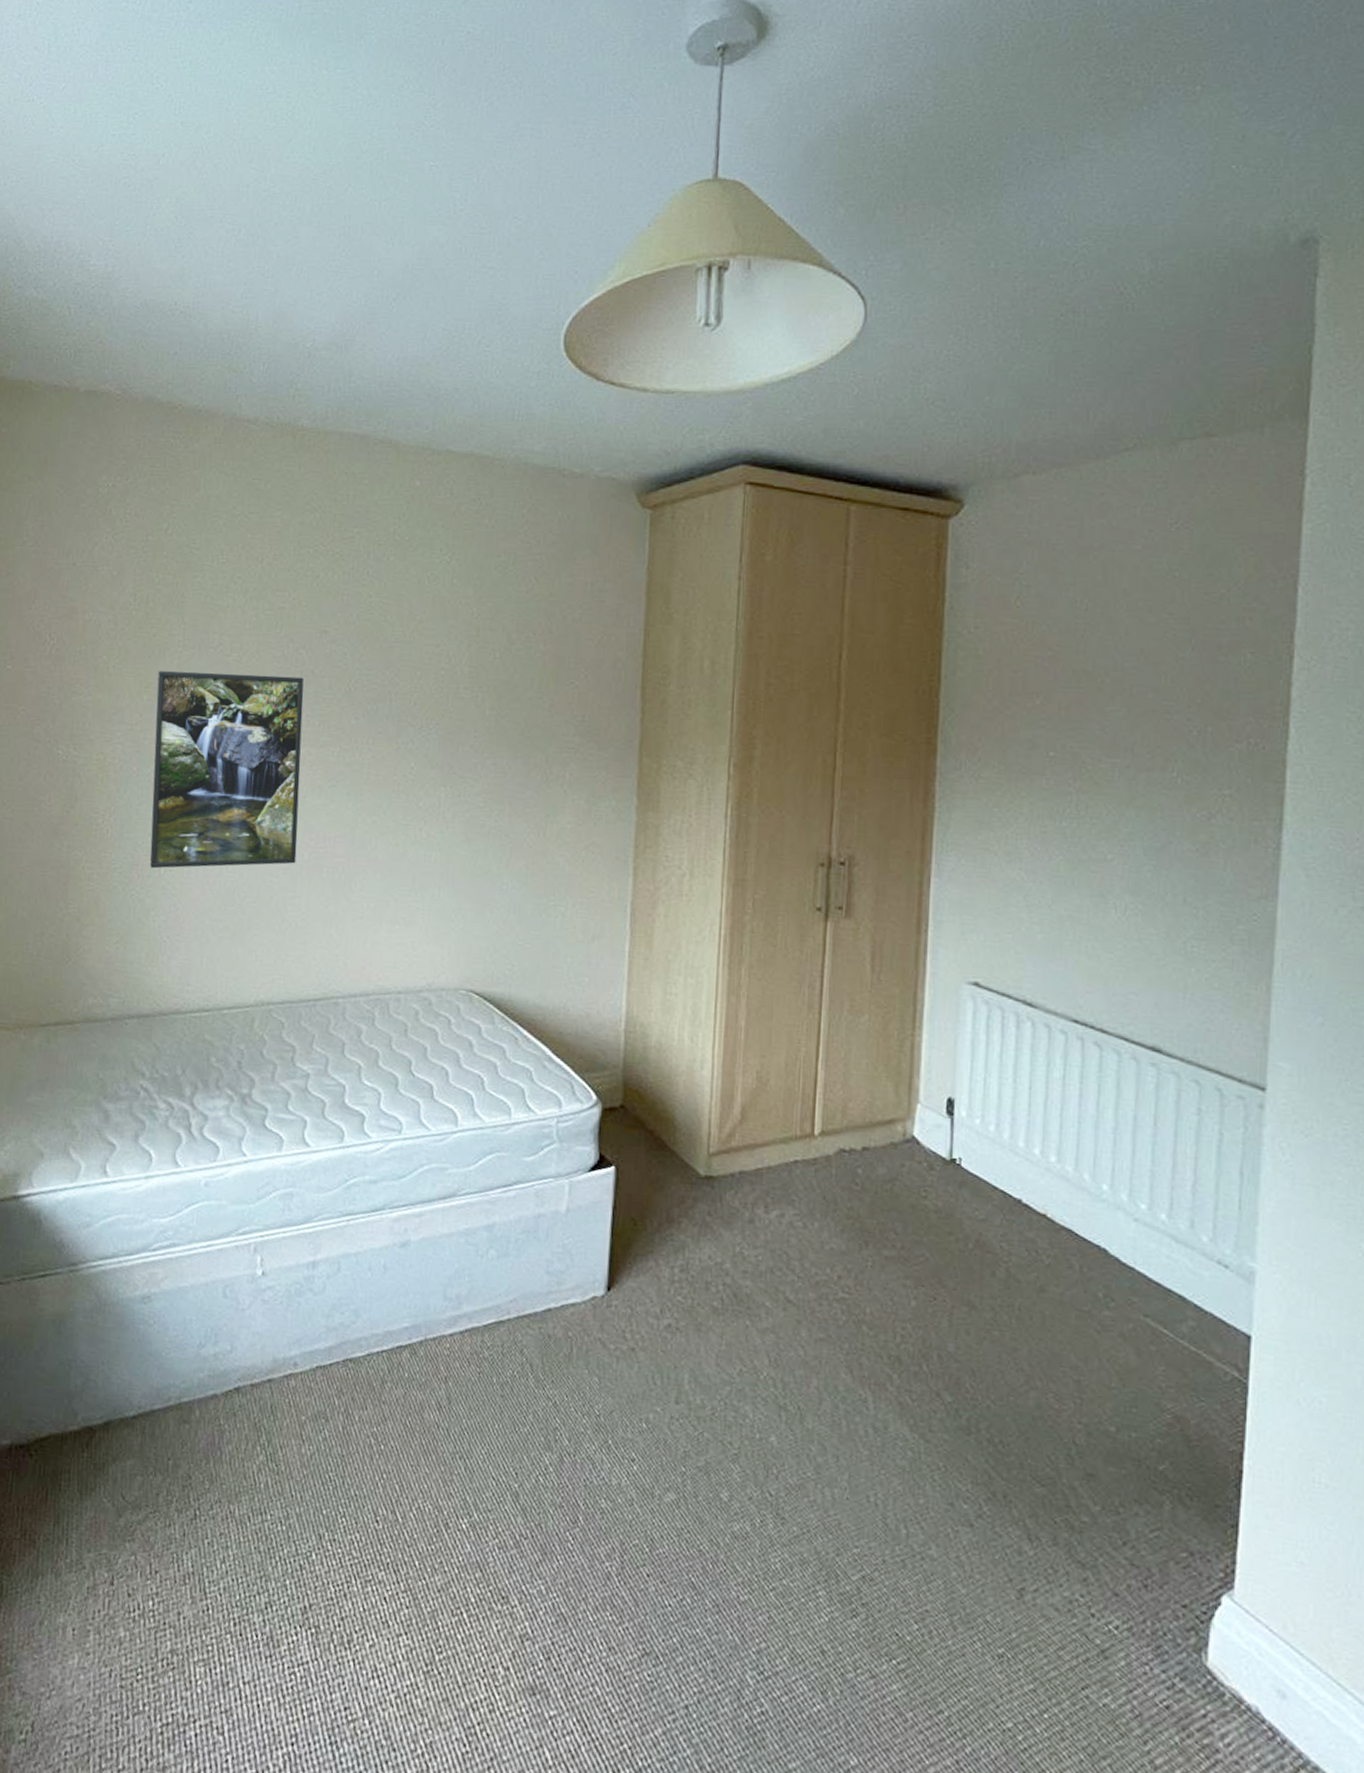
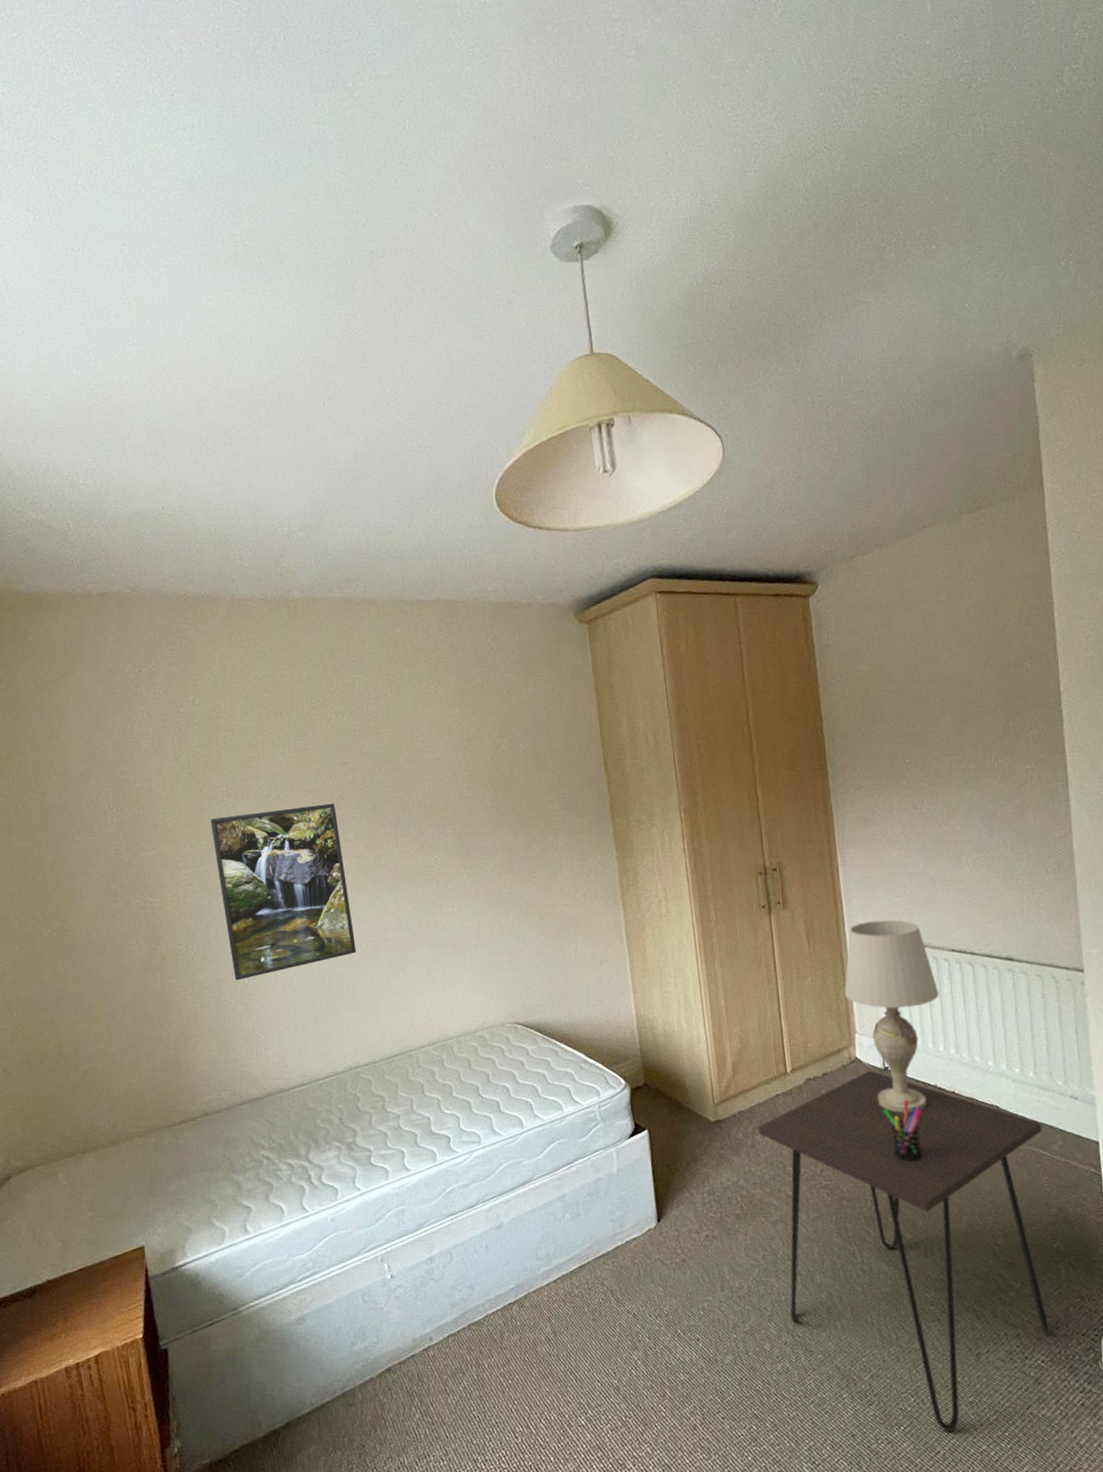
desk: none [761,1157,1168,1687] -> present [757,1070,1050,1431]
table lamp: none [911,956,1046,1229] -> present [844,919,940,1113]
pen holder: none [939,1209,994,1298] -> present [883,1100,922,1162]

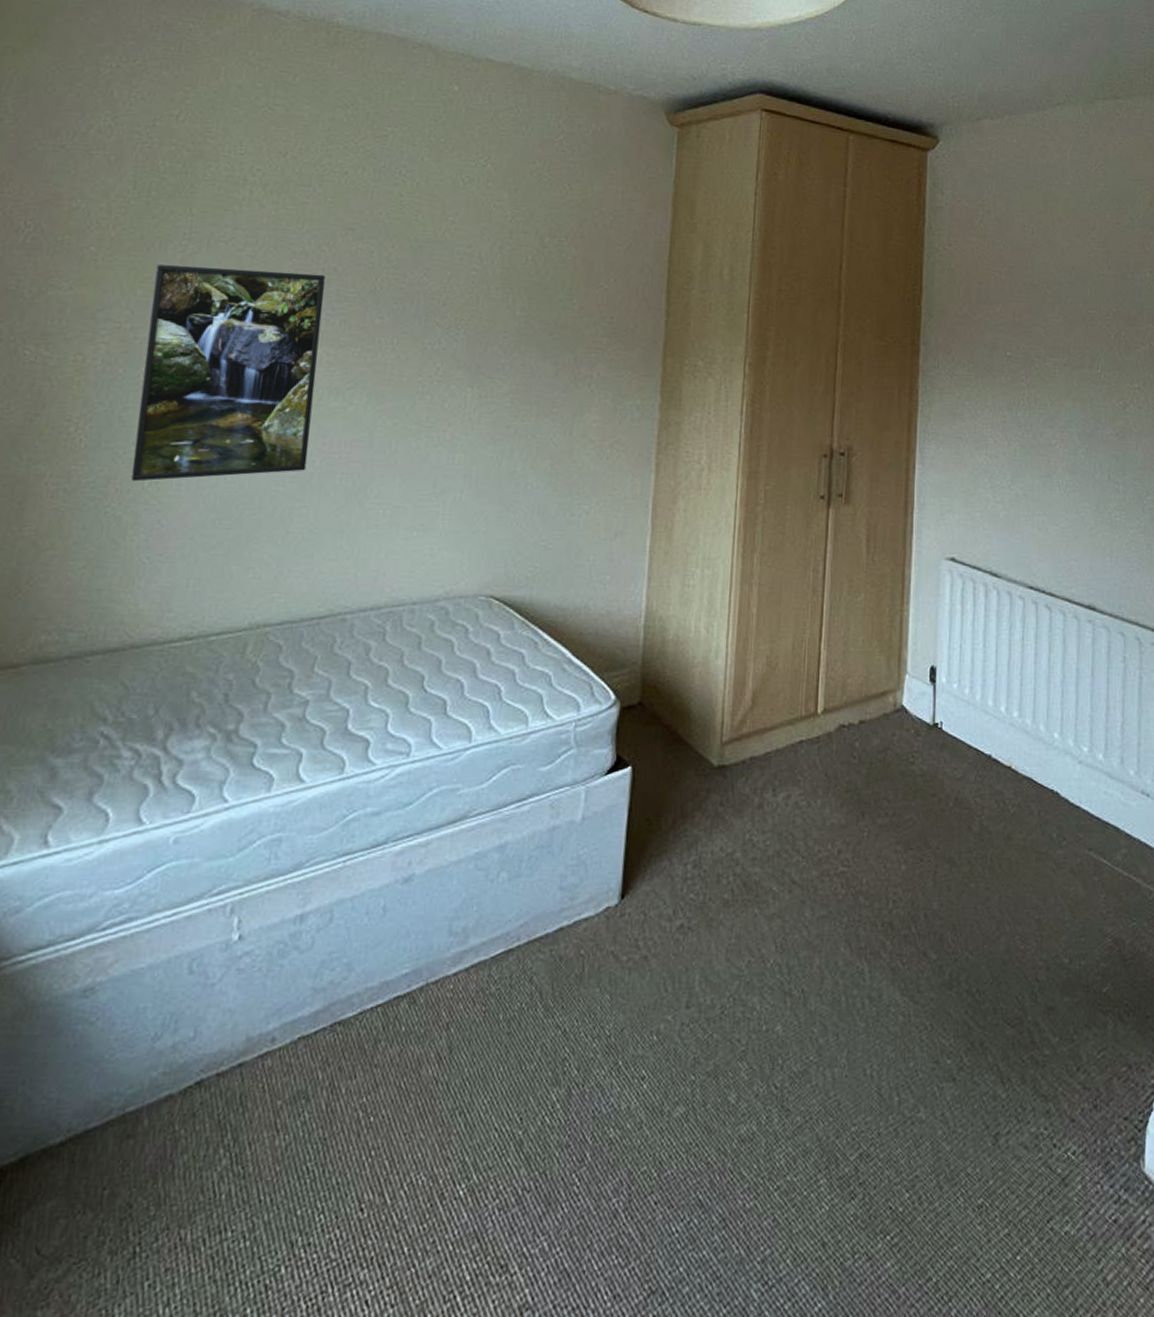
desk: present [757,1070,1050,1431] -> none [769,725,1106,1248]
table lamp: present [844,919,940,1113] -> none [900,535,1009,787]
pen holder: present [883,1100,922,1162] -> none [924,770,969,854]

